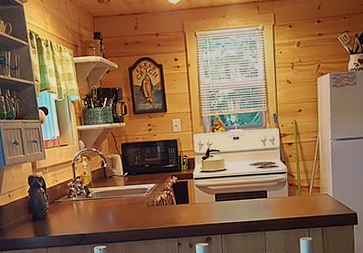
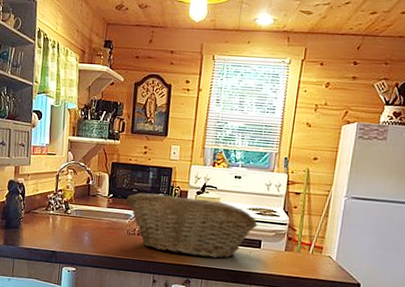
fruit basket: none [140,162,261,216] -> present [126,193,258,258]

